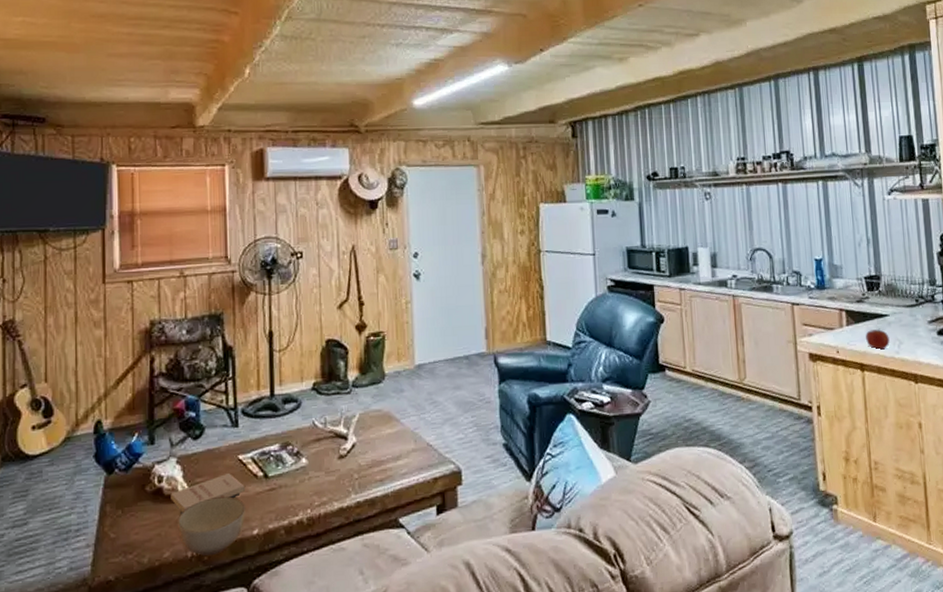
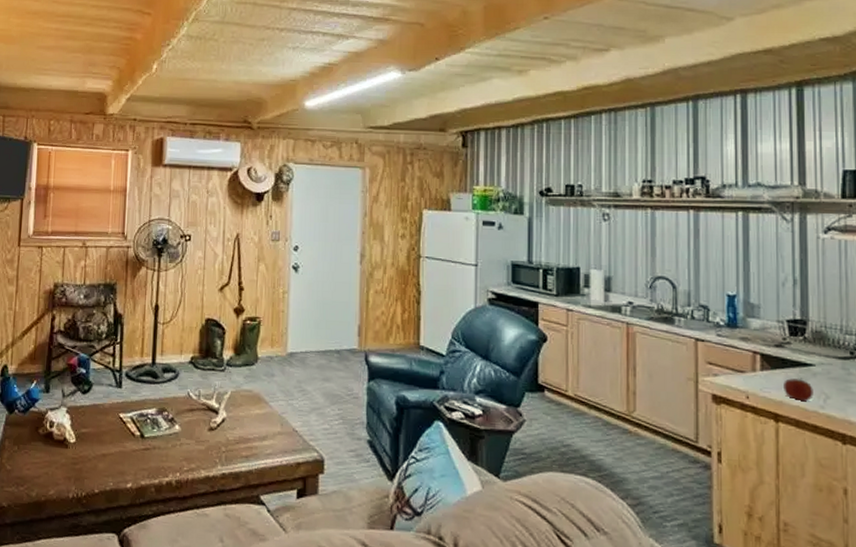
books: present [170,472,246,515] -> none [59,428,124,459]
bowl: present [177,496,245,557] -> none [62,448,122,501]

